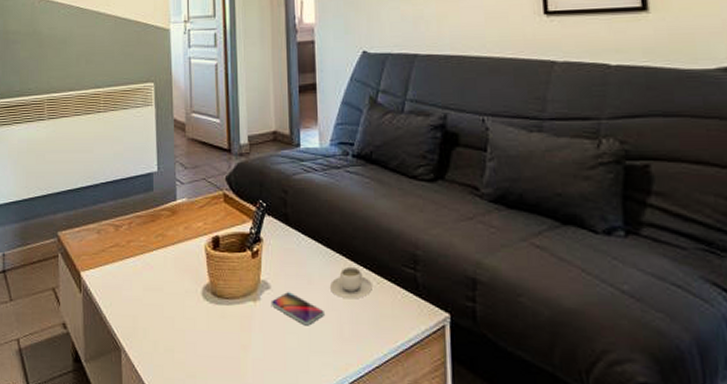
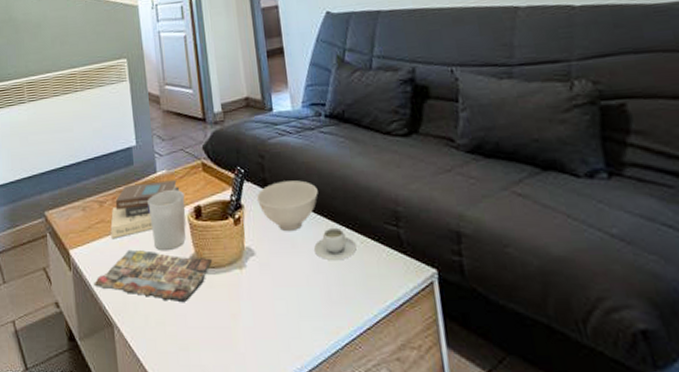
magazine: none [104,275,227,331] -> present [94,249,213,303]
books: none [125,209,199,263] -> present [110,180,180,238]
candle holder: none [165,219,203,279] -> present [147,190,186,251]
smartphone: present [271,292,324,326] -> none [256,257,311,291]
bowl: none [276,218,339,268] -> present [256,180,318,232]

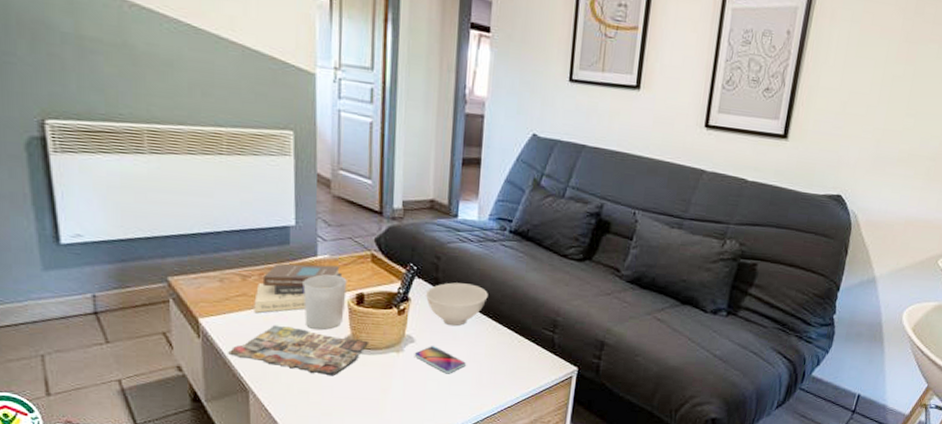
smartphone: none [256,257,311,291] -> present [414,346,466,374]
teacup: present [314,227,357,261] -> none [474,327,513,354]

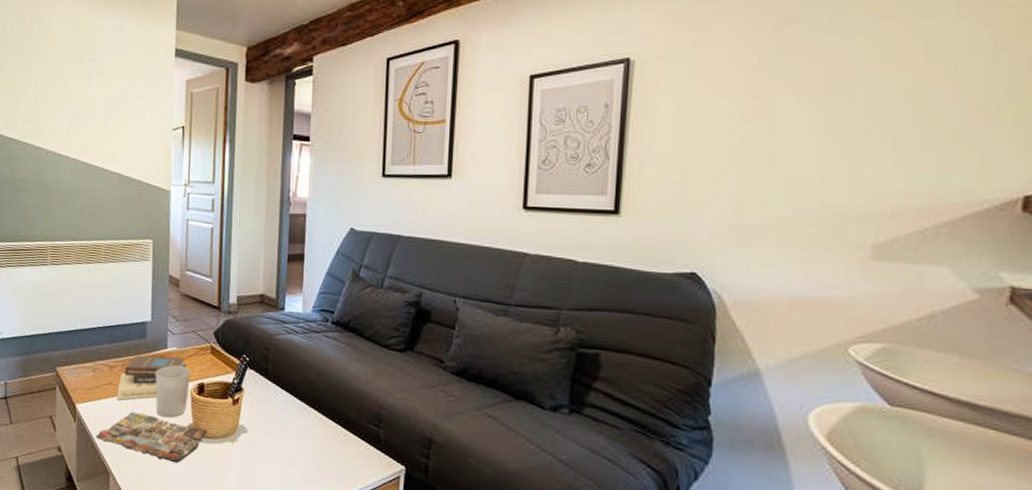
smartphone: present [414,346,466,374] -> none [246,437,294,467]
bowl: present [425,282,488,327] -> none [256,373,314,418]

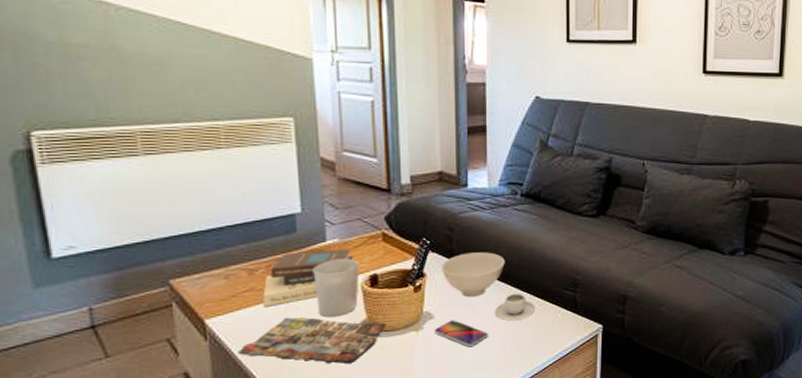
smartphone: none [246,437,294,467] -> present [434,320,488,348]
bowl: none [256,373,314,418] -> present [440,252,505,298]
teacup: none [301,419,339,448] -> present [495,293,535,321]

